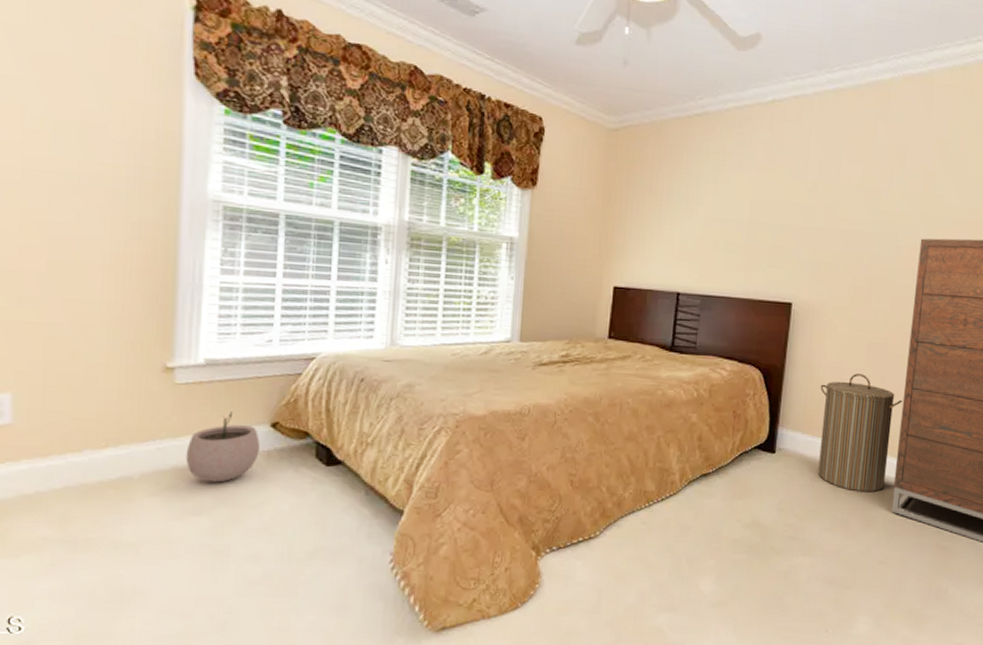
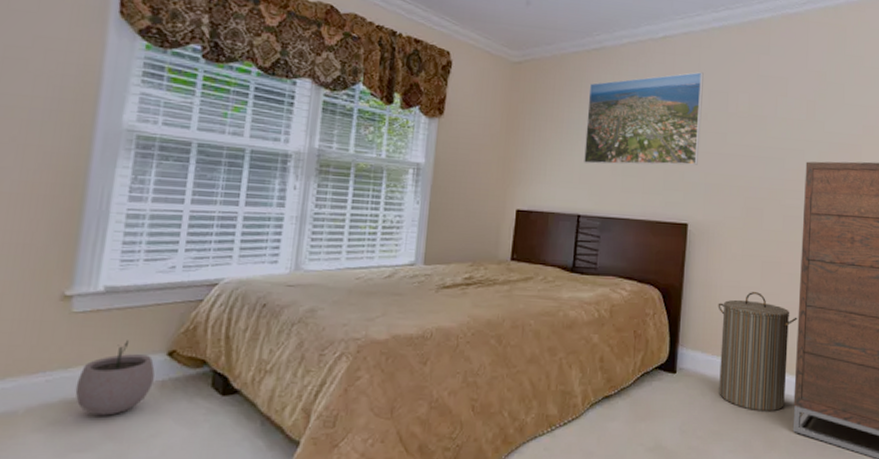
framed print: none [684,140,815,242] -> present [584,72,704,166]

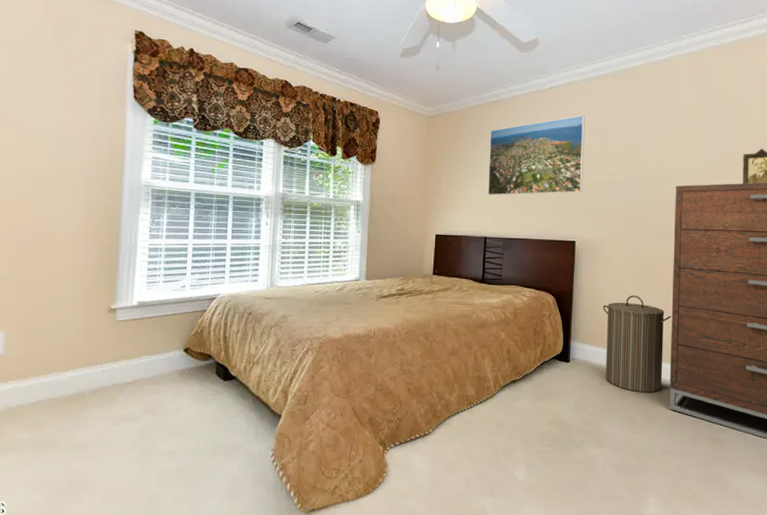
plant pot: present [75,340,155,416] -> none [123,341,176,396]

